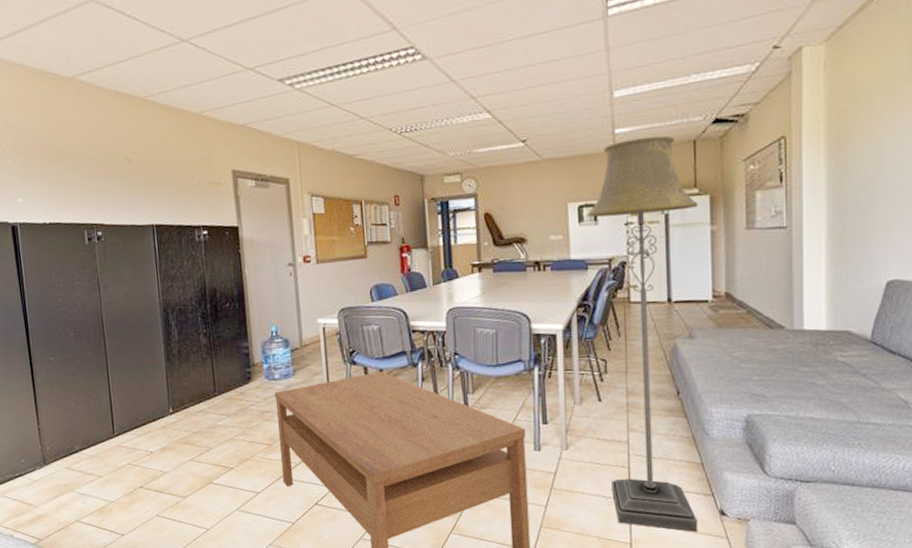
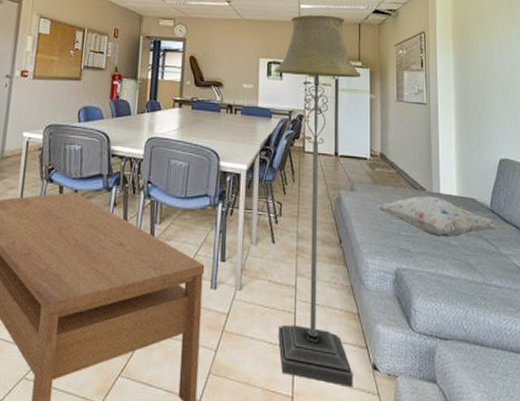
decorative pillow: none [722,334,883,378] -> present [377,196,500,238]

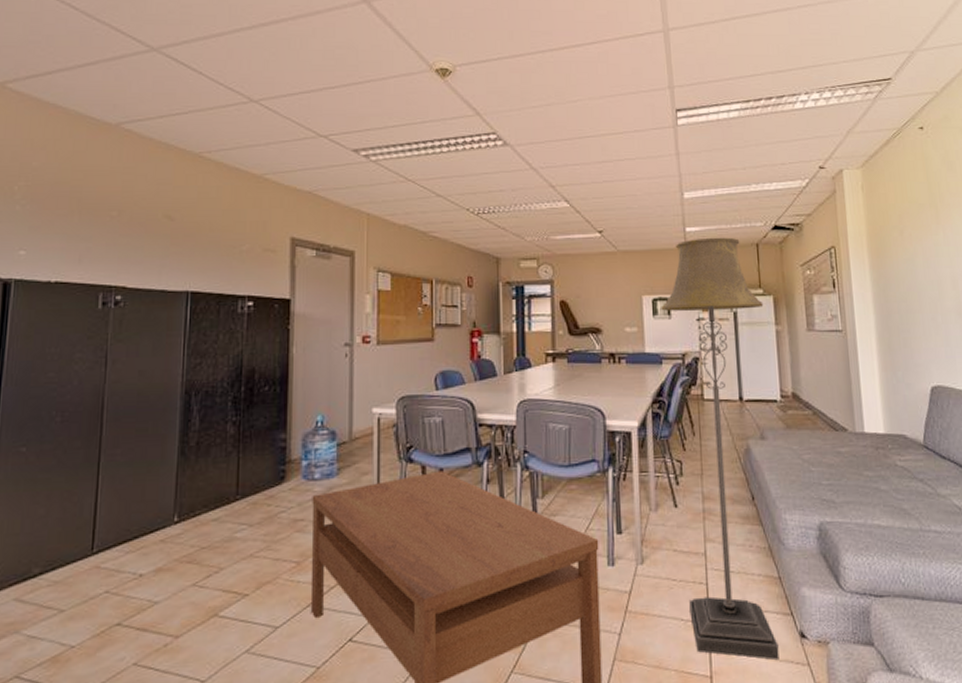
decorative pillow: present [377,196,500,238] -> none [792,436,936,483]

